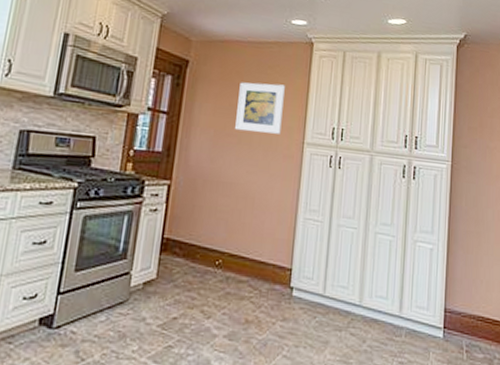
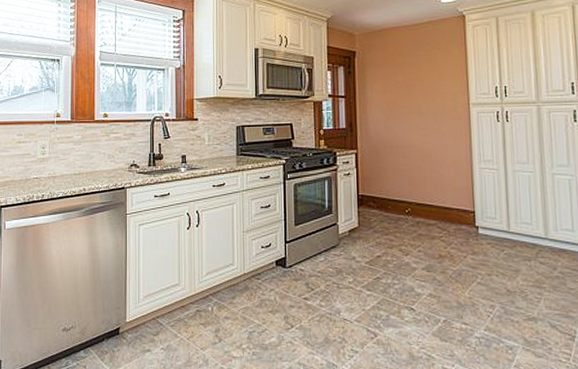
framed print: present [235,82,285,134] -> none [402,57,446,102]

